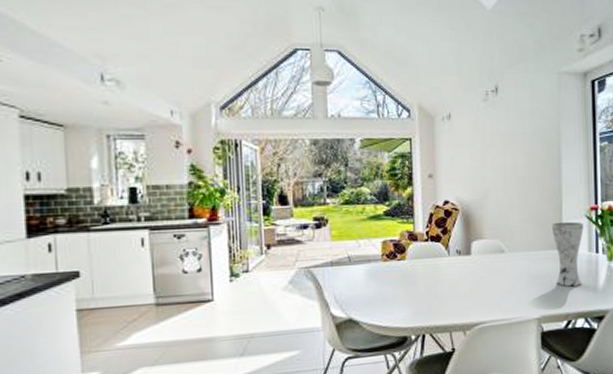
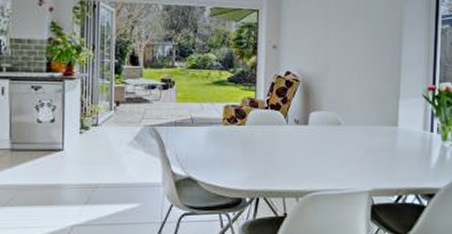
vase: present [551,221,583,287] -> none [388,99,420,163]

